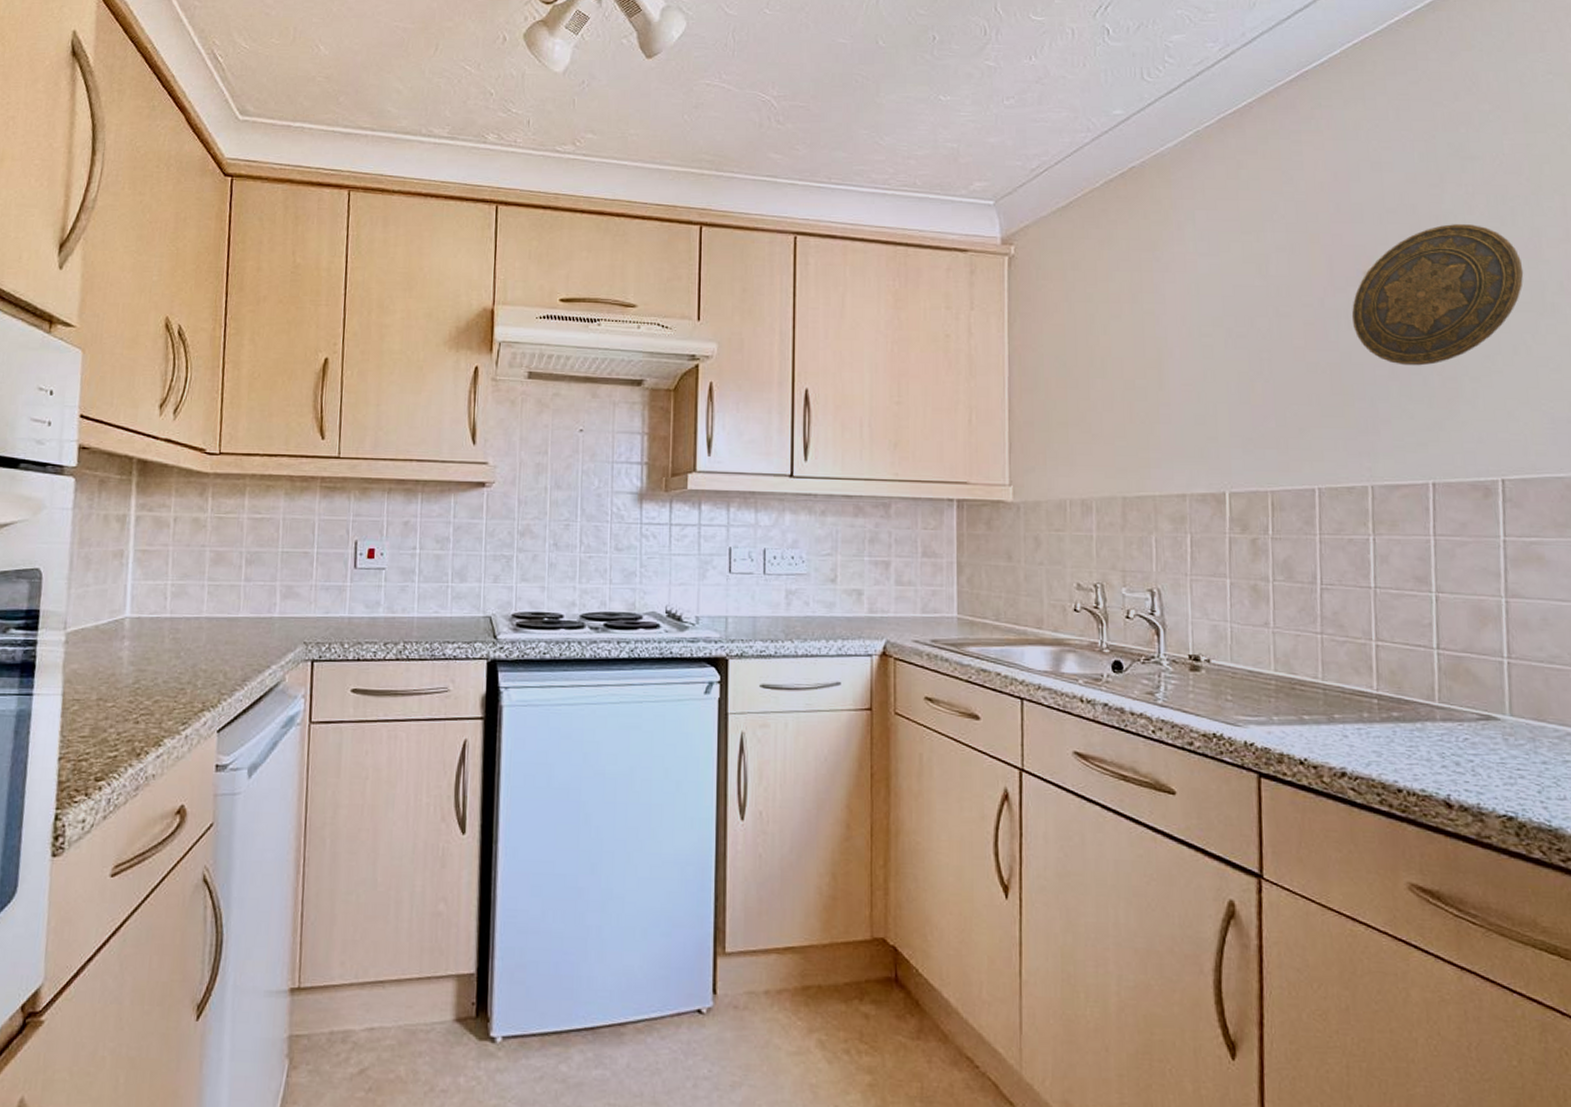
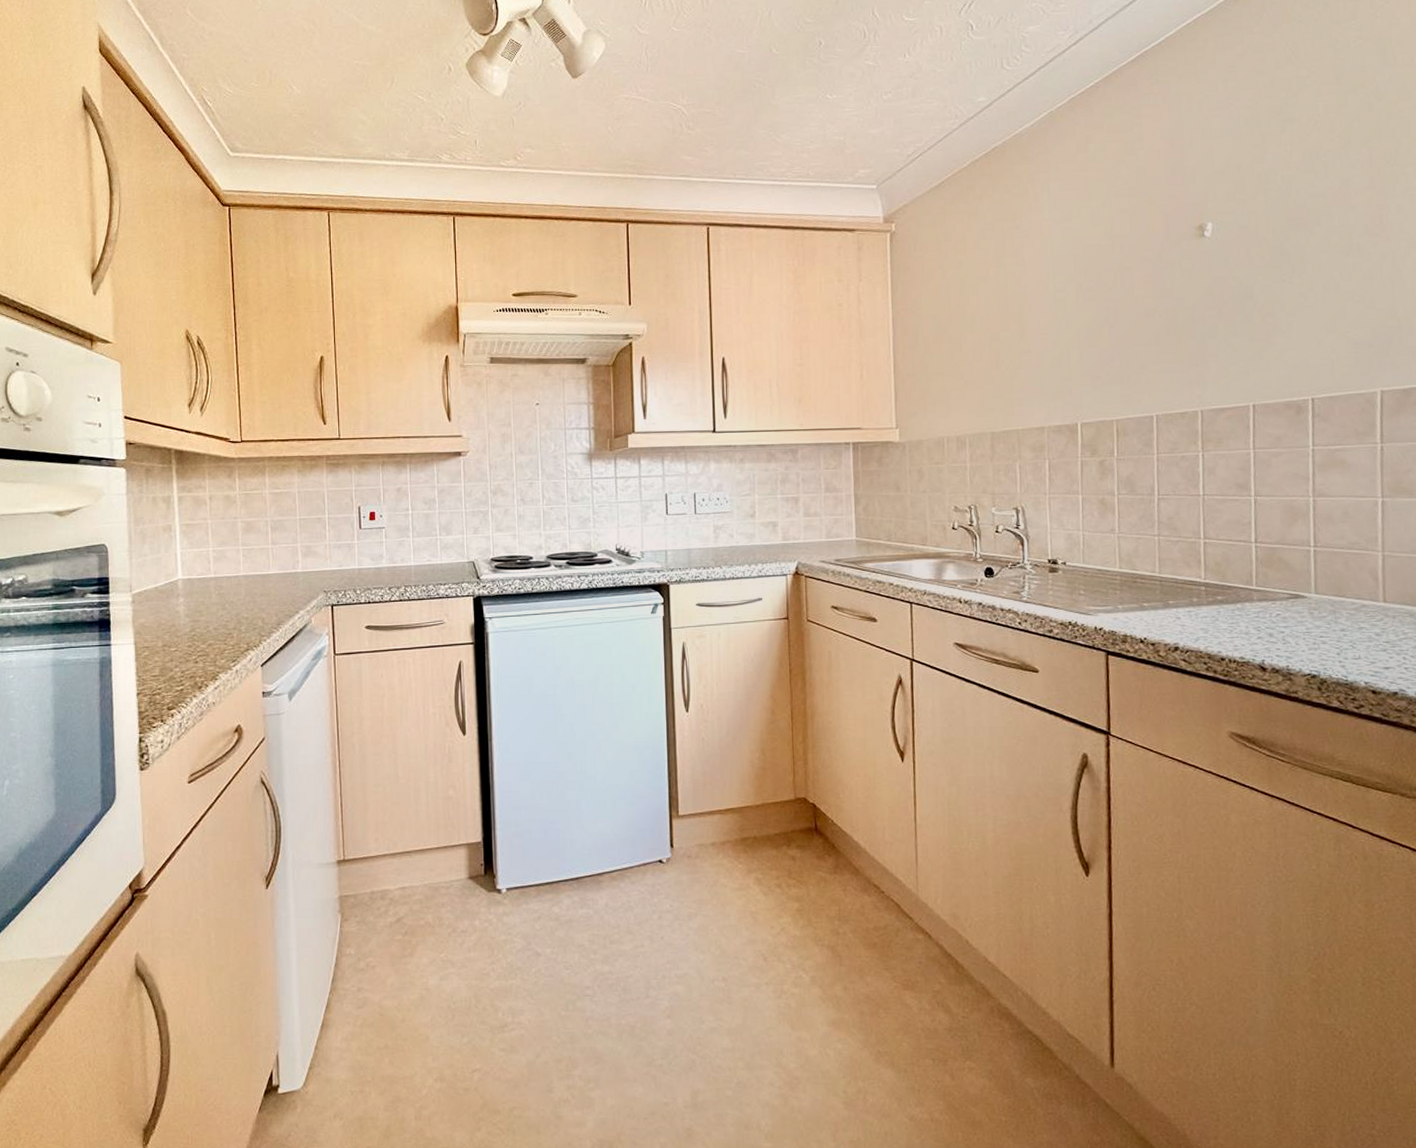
decorative plate: present [1351,224,1524,366] -> none [1184,179,1334,306]

